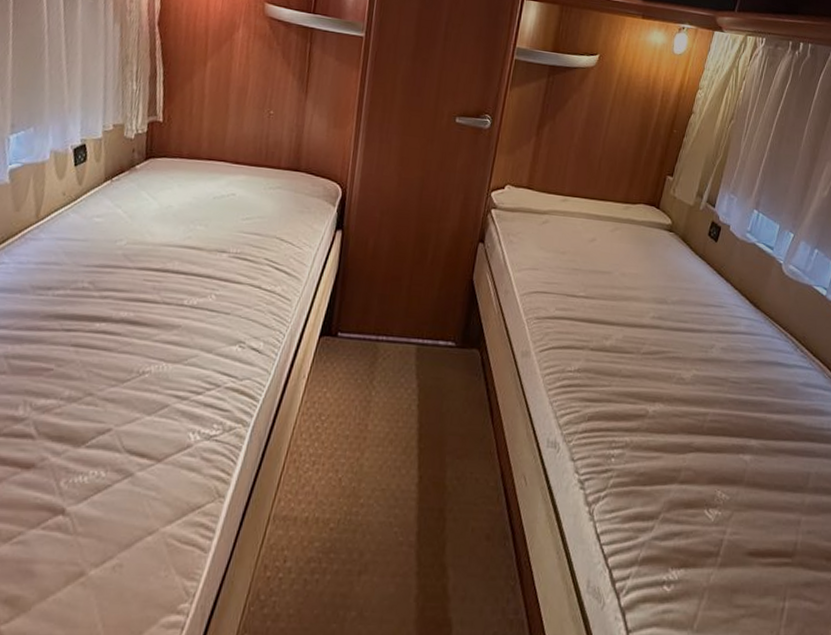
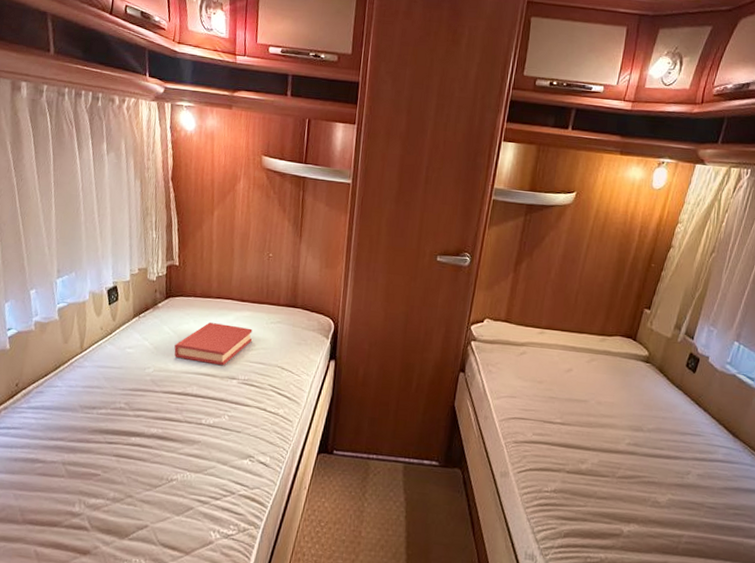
hardback book: none [153,187,248,238] -> present [174,322,253,366]

